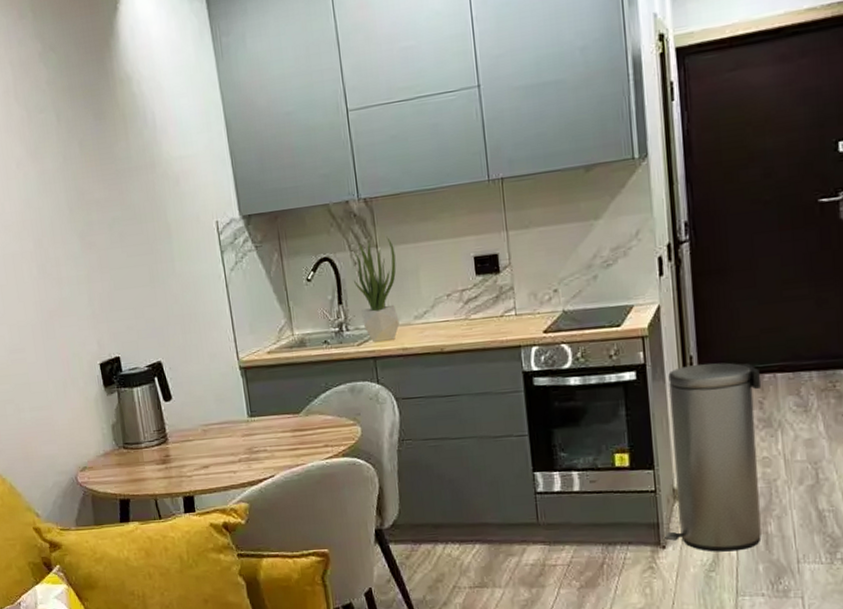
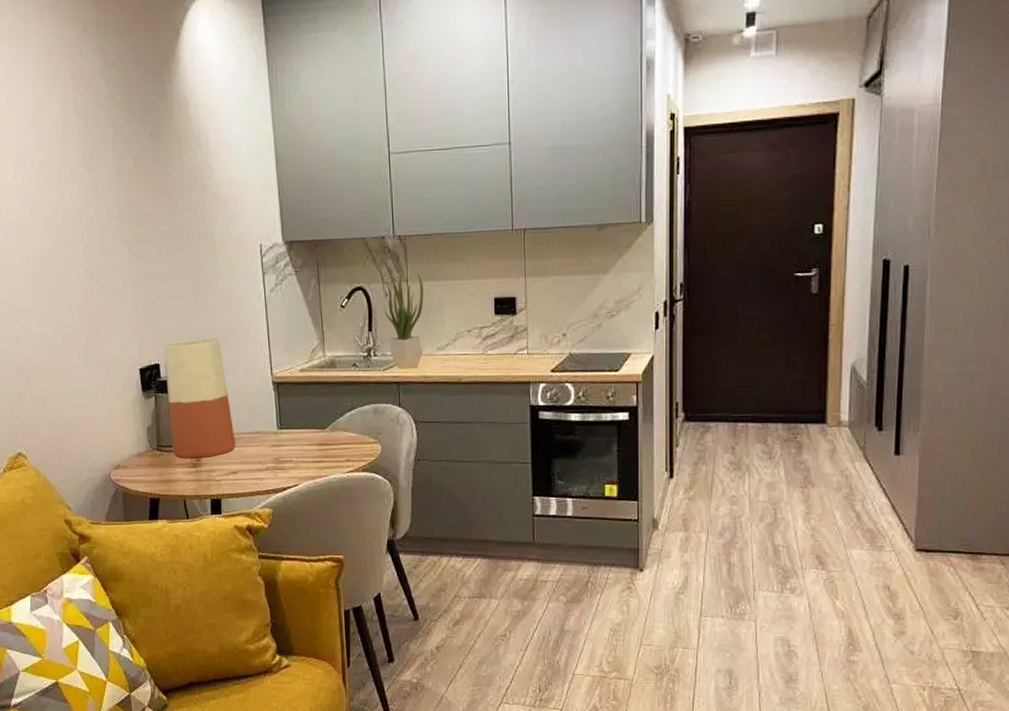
vase: none [123,325,206,456] -> present [163,338,236,459]
pedal bin: present [661,362,762,552] -> none [640,410,735,577]

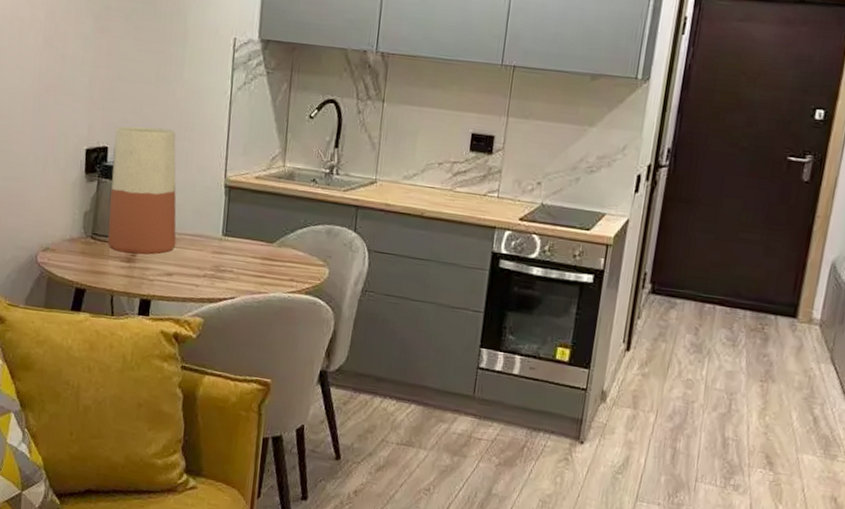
potted plant: present [384,272,424,368] -> none [353,93,400,194]

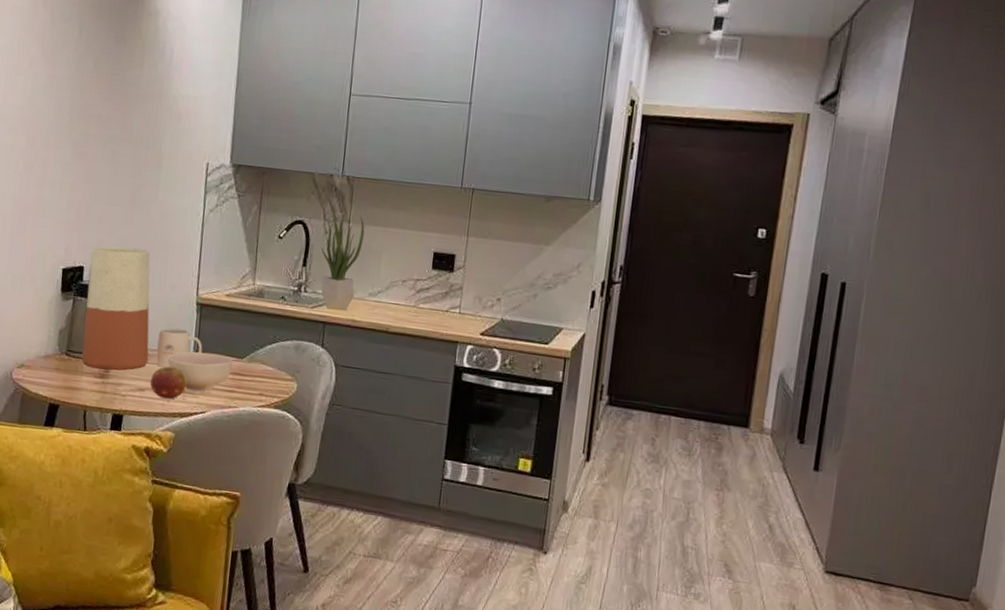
fruit: none [177,250,216,284] -> present [150,366,187,399]
mug: none [184,211,232,253] -> present [156,328,203,369]
bowl: none [195,236,264,277] -> present [167,352,234,392]
potted plant: none [353,93,400,194] -> present [321,214,365,310]

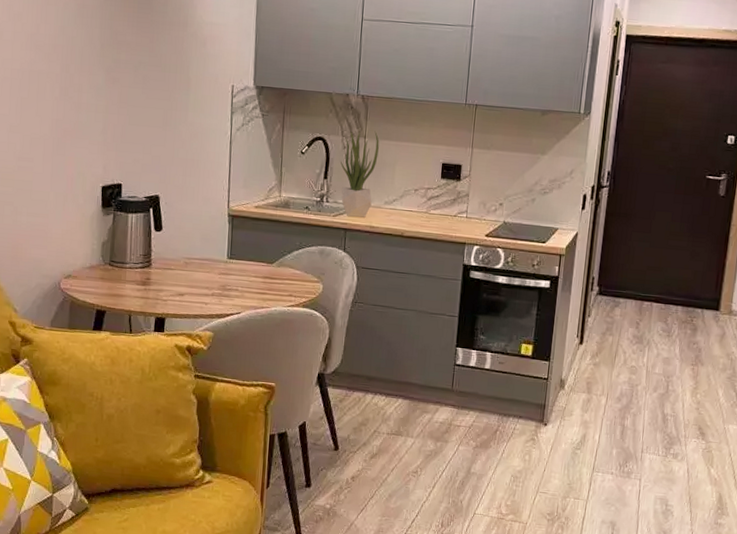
vase: present [82,246,150,370] -> none [124,165,186,278]
fruit: present [150,366,187,399] -> none [188,273,222,302]
mug: present [156,328,203,369] -> none [193,238,236,275]
bowl: present [167,352,234,392] -> none [203,259,264,295]

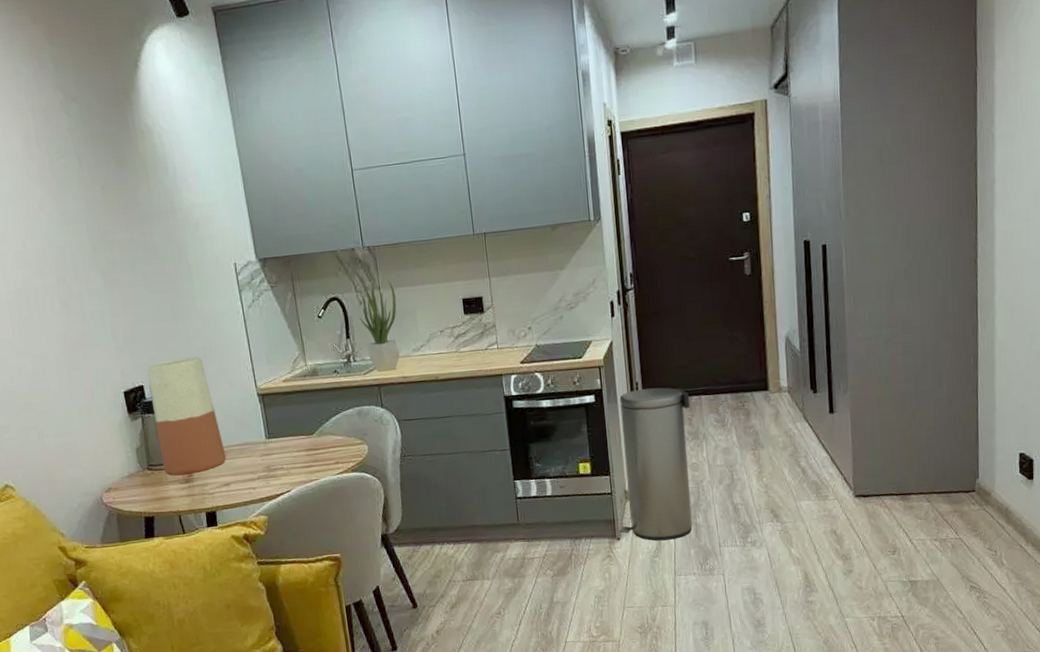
vase: none [124,165,186,278] -> present [146,356,227,476]
pedal bin: none [545,284,642,436] -> present [617,387,692,541]

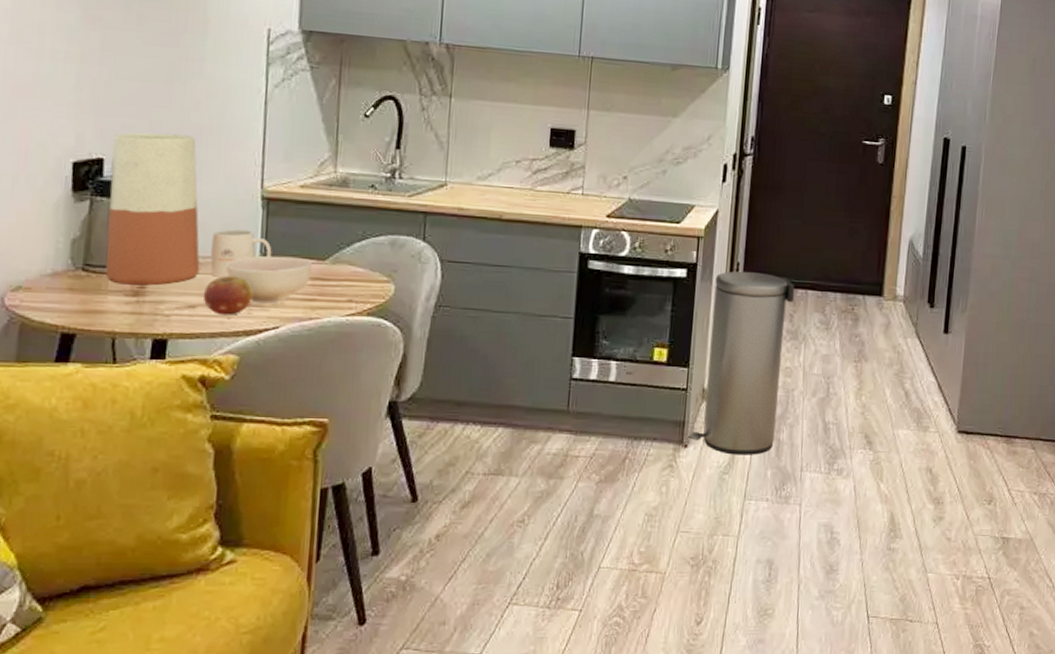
mug: none [229,421,274,461] -> present [210,229,272,279]
fruit: none [232,457,268,488] -> present [202,276,253,315]
bowl: none [243,435,305,475] -> present [225,255,313,304]
potted plant: present [360,279,400,371] -> none [418,88,470,197]

